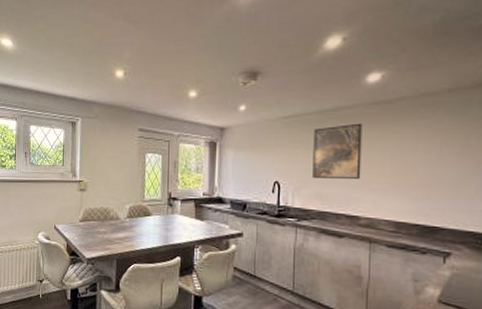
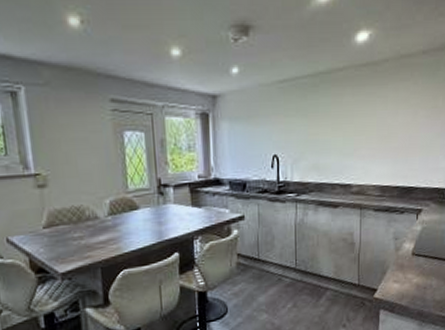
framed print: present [313,123,362,179] -> none [309,86,353,148]

